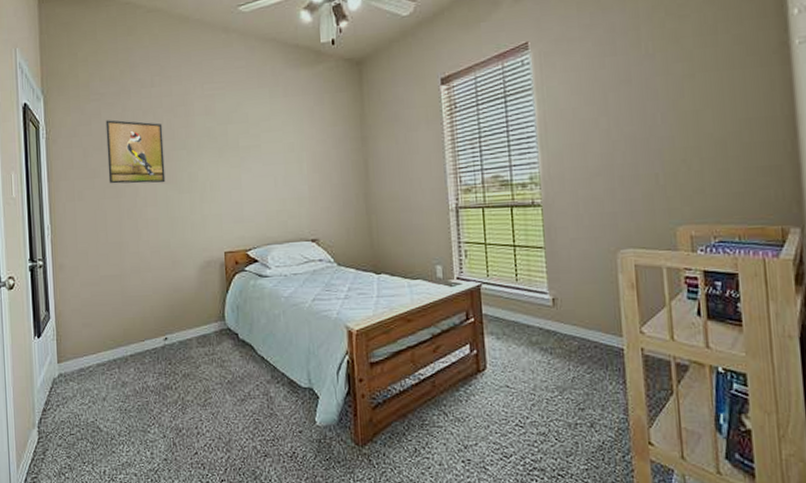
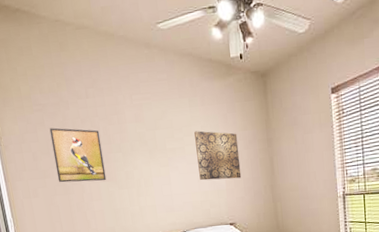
wall art: none [274,126,328,186] -> present [194,131,242,181]

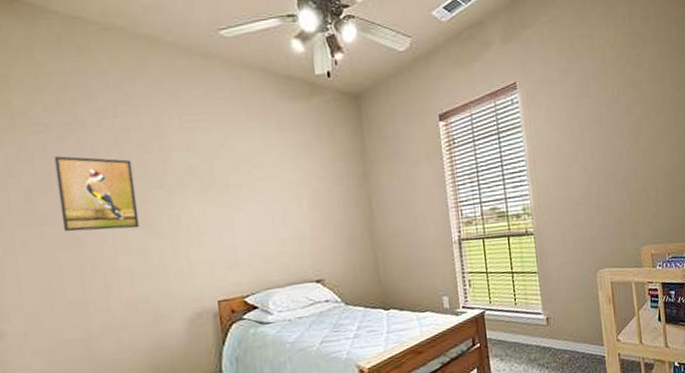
wall art: present [194,131,242,181] -> none [268,162,331,226]

